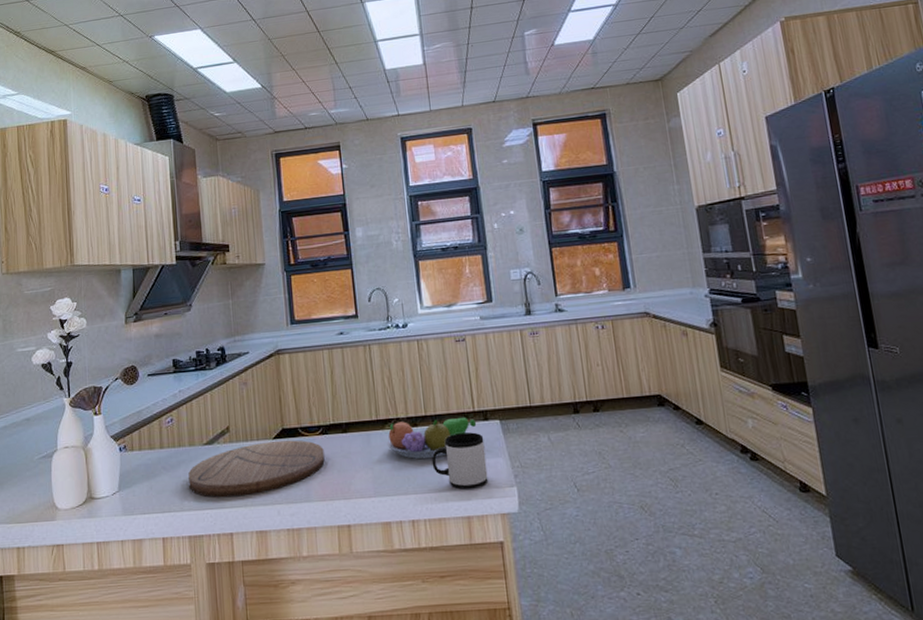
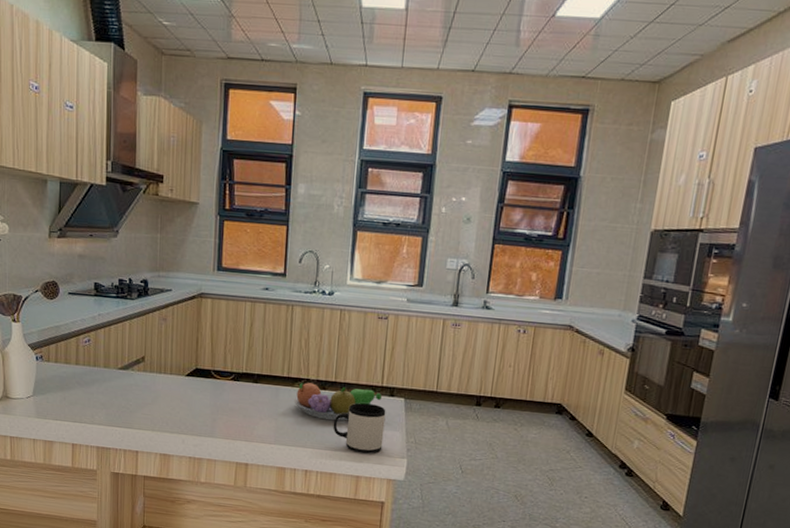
cutting board: present [188,440,325,498] -> none [101,377,233,422]

